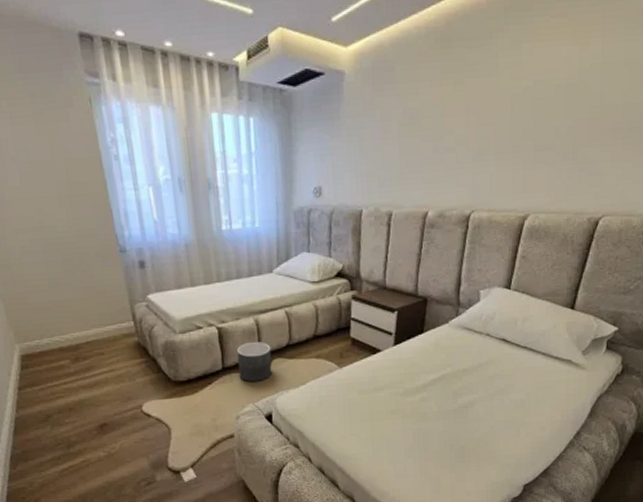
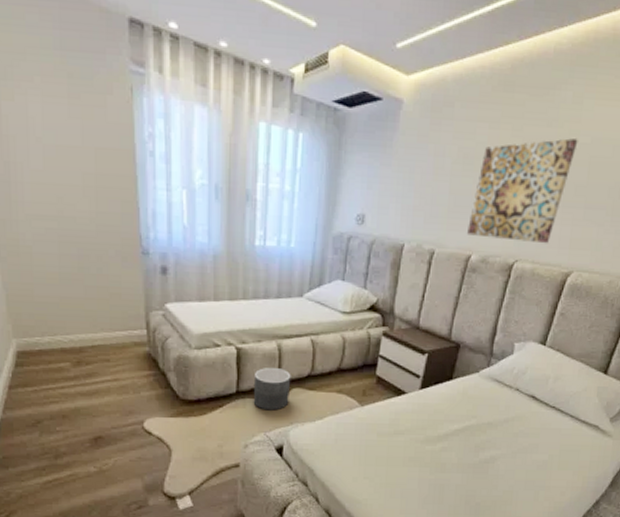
wall art: none [421,84,520,193] -> present [467,138,578,244]

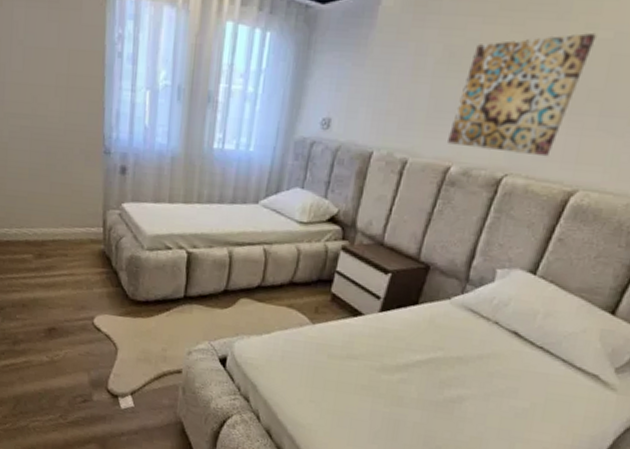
planter: present [253,368,291,411] -> none [200,274,241,320]

